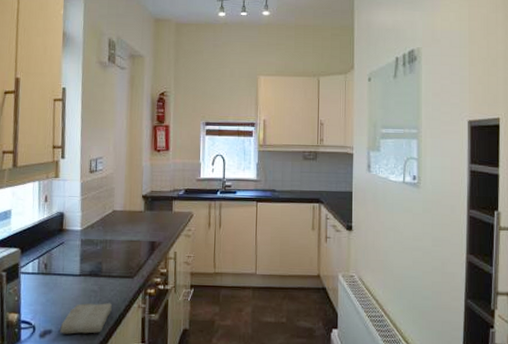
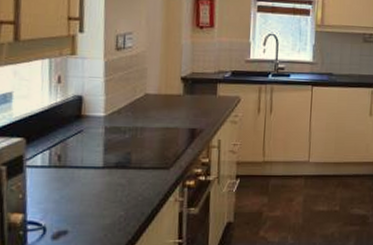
washcloth: present [60,303,112,334] -> none [78,198,143,234]

